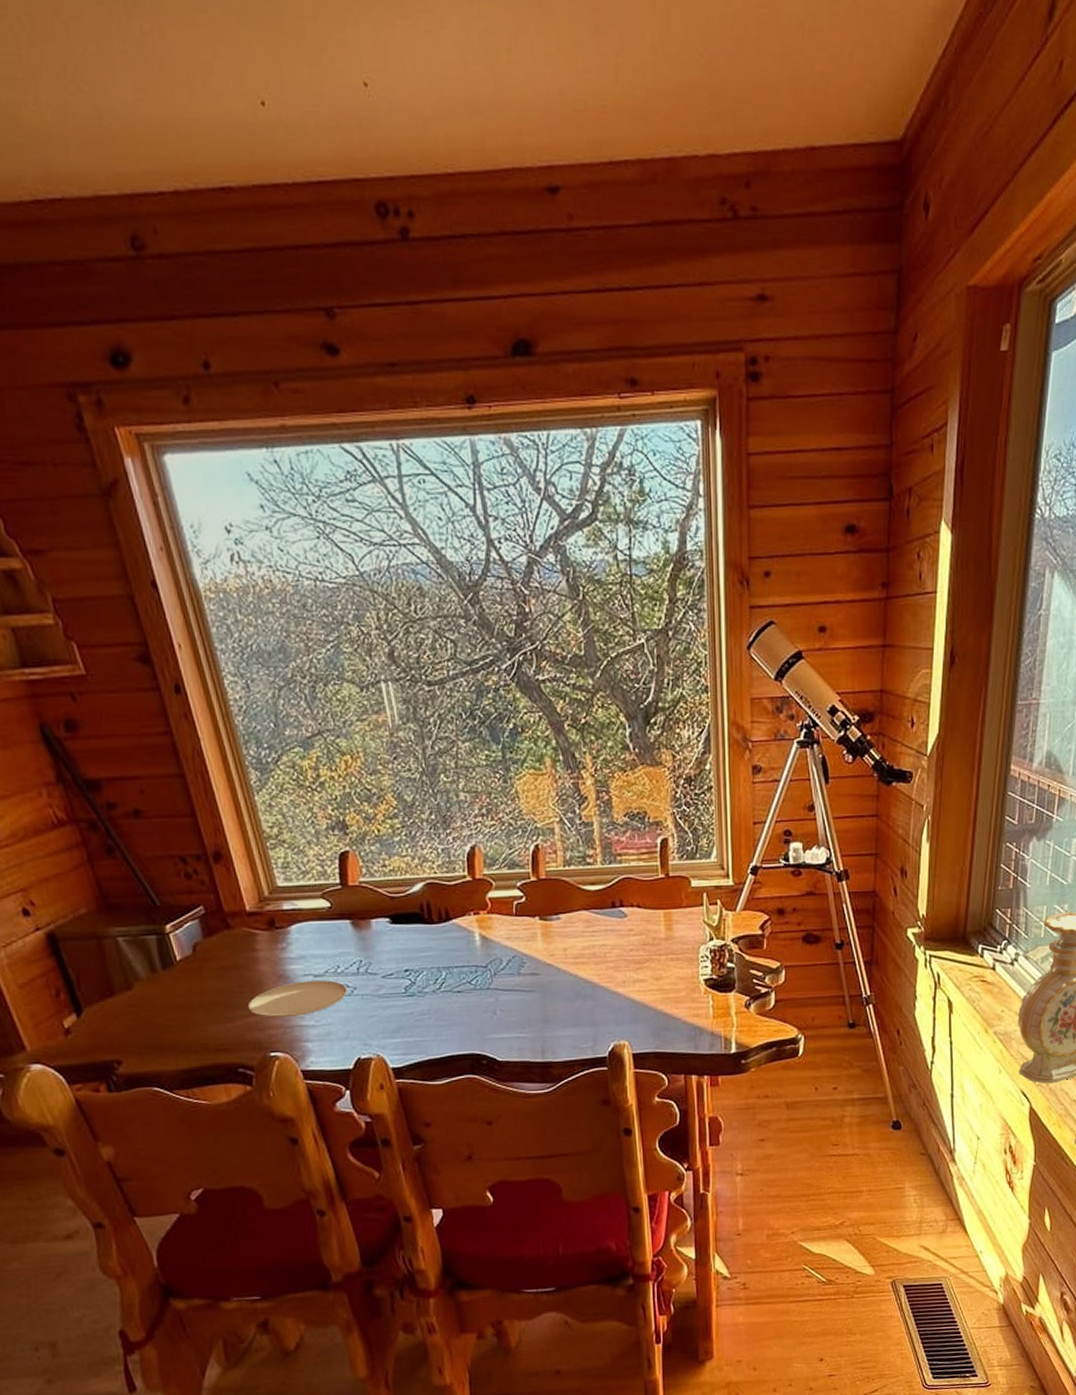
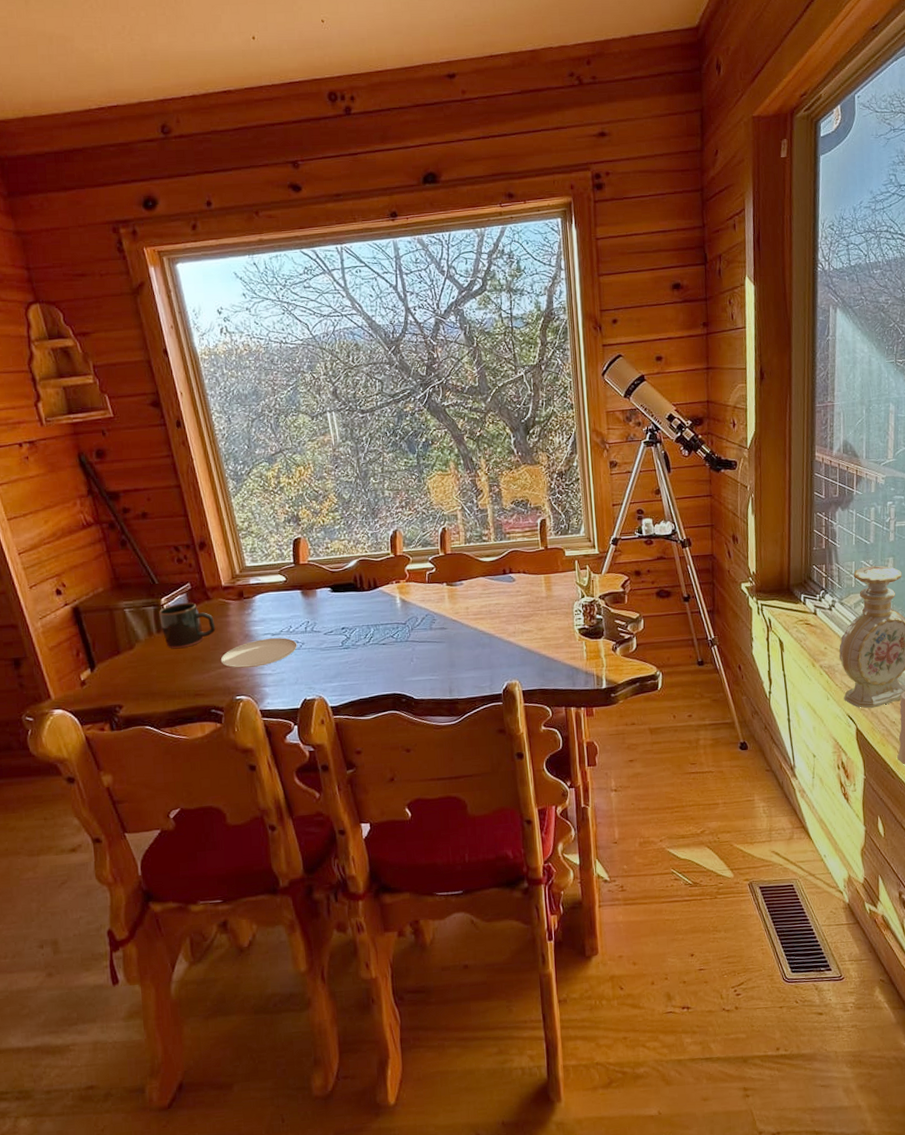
mug: none [163,931,240,991] -> present [159,602,216,649]

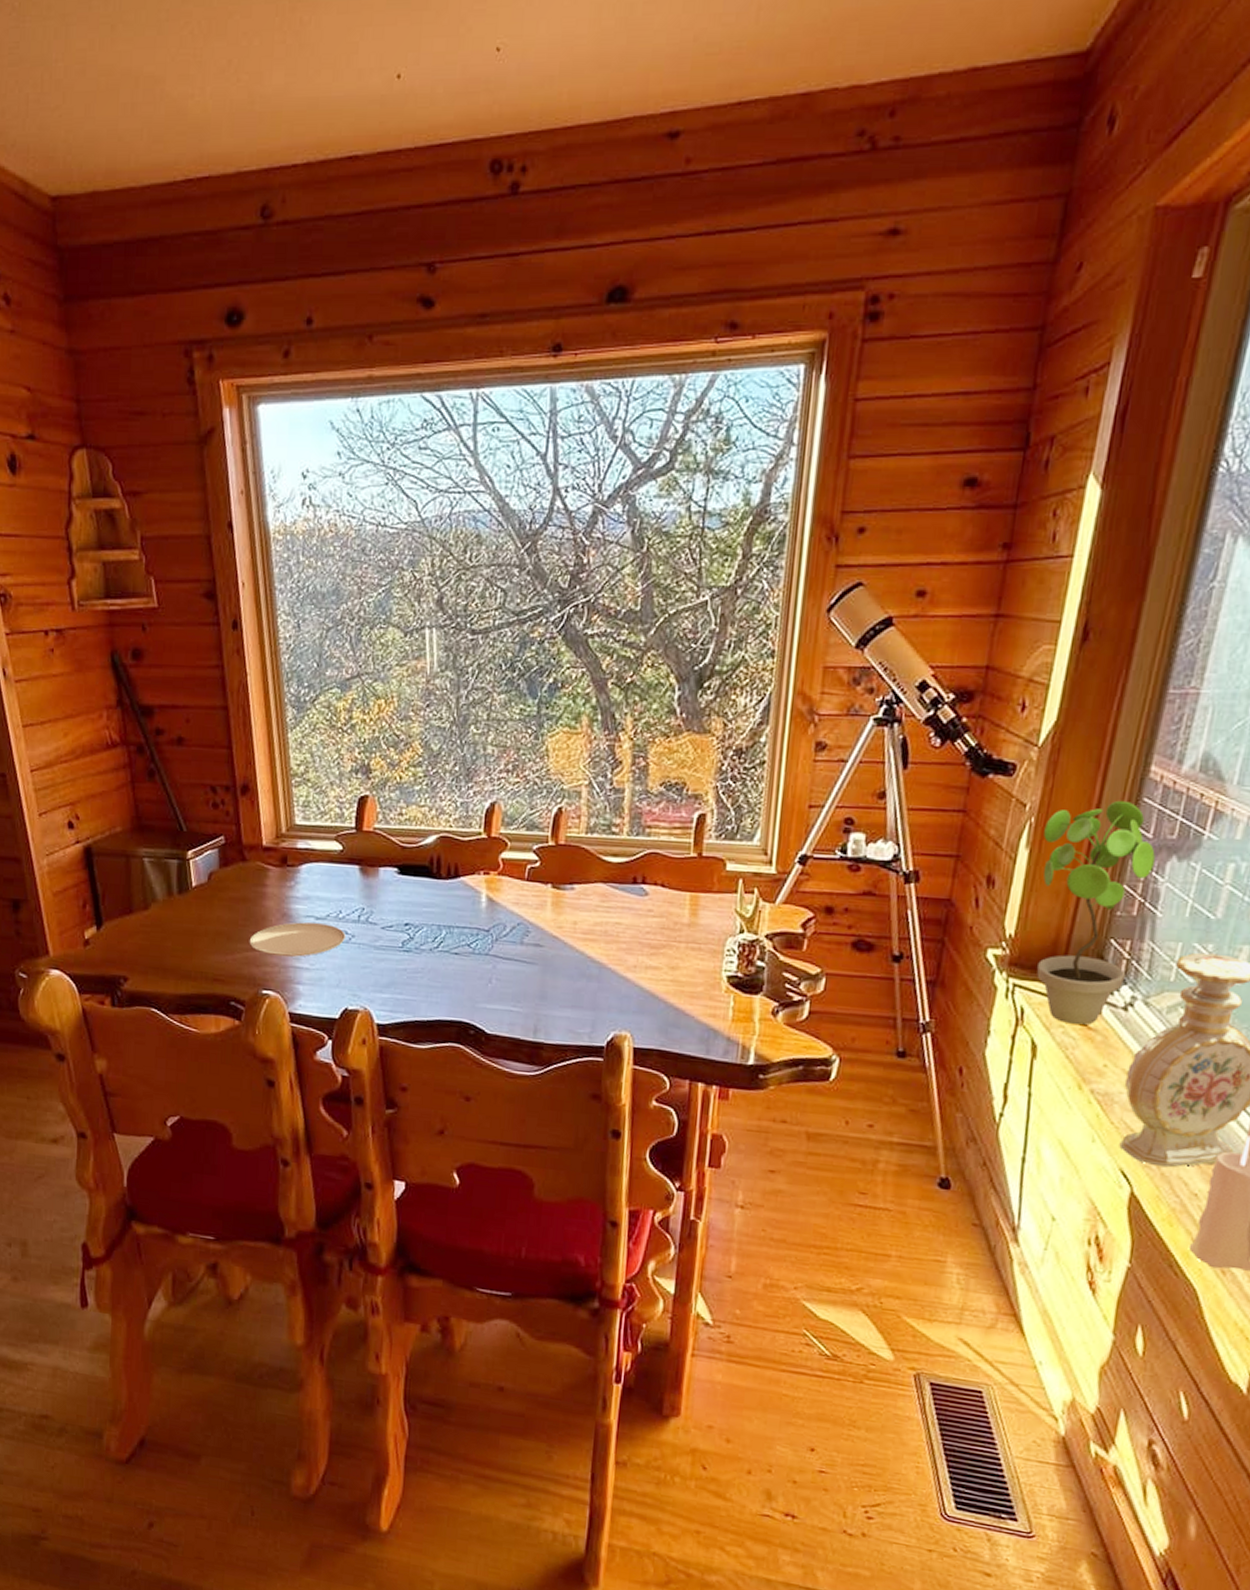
mug: present [159,602,216,649] -> none [182,860,249,919]
potted plant: none [761,476,829,625] -> present [1036,800,1155,1026]

